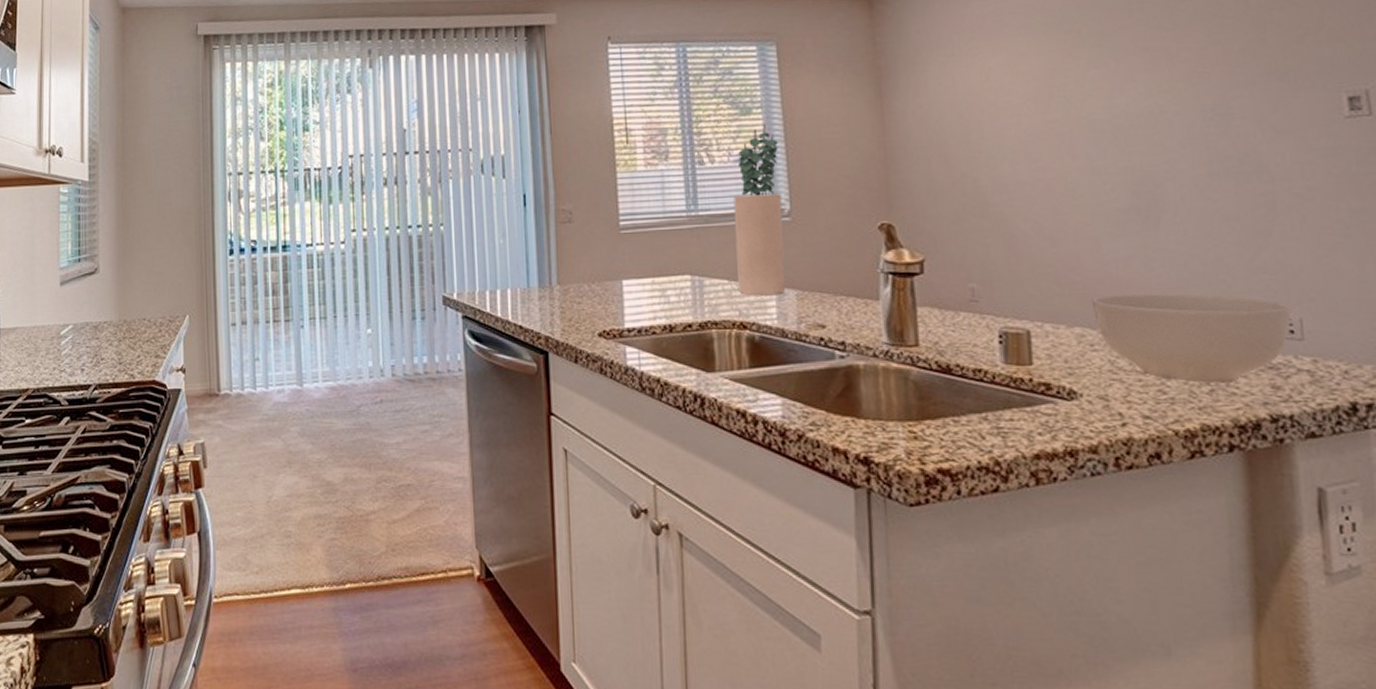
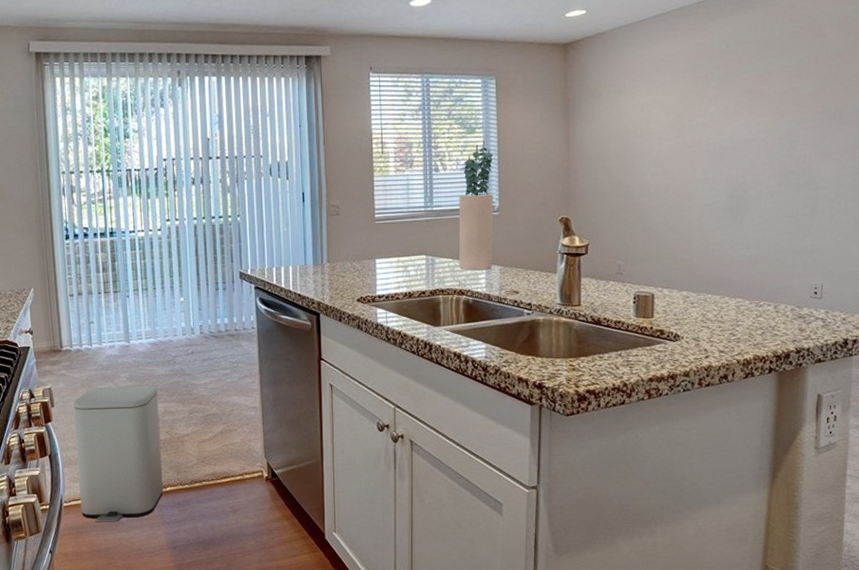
pedal bin: none [230,441,341,629] -> present [73,384,164,523]
bowl: present [1091,293,1292,382] -> none [695,267,818,327]

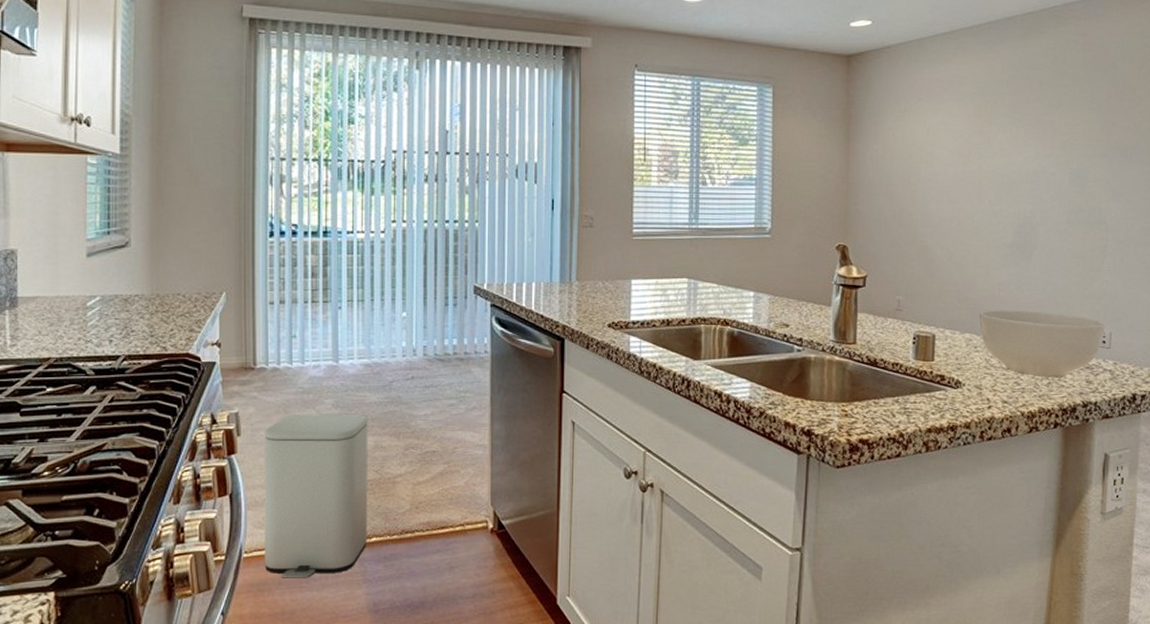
vase: present [458,141,494,271] -> none [724,155,767,299]
bowl: none [695,267,818,327] -> present [979,310,1106,377]

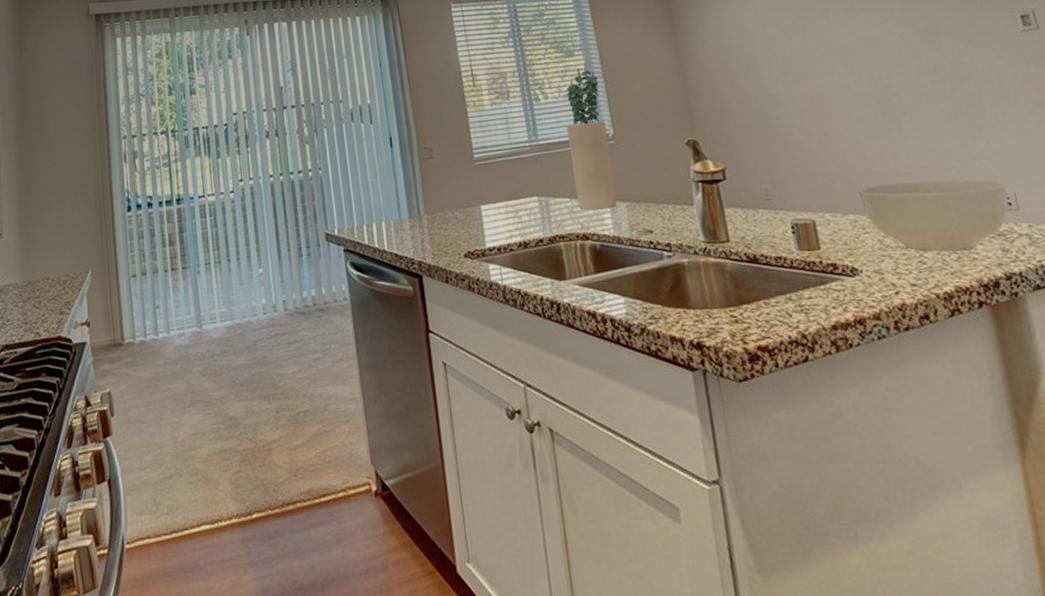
pedal bin: present [264,412,368,578] -> none [137,379,249,569]
vase: none [724,155,767,299] -> present [566,64,618,211]

